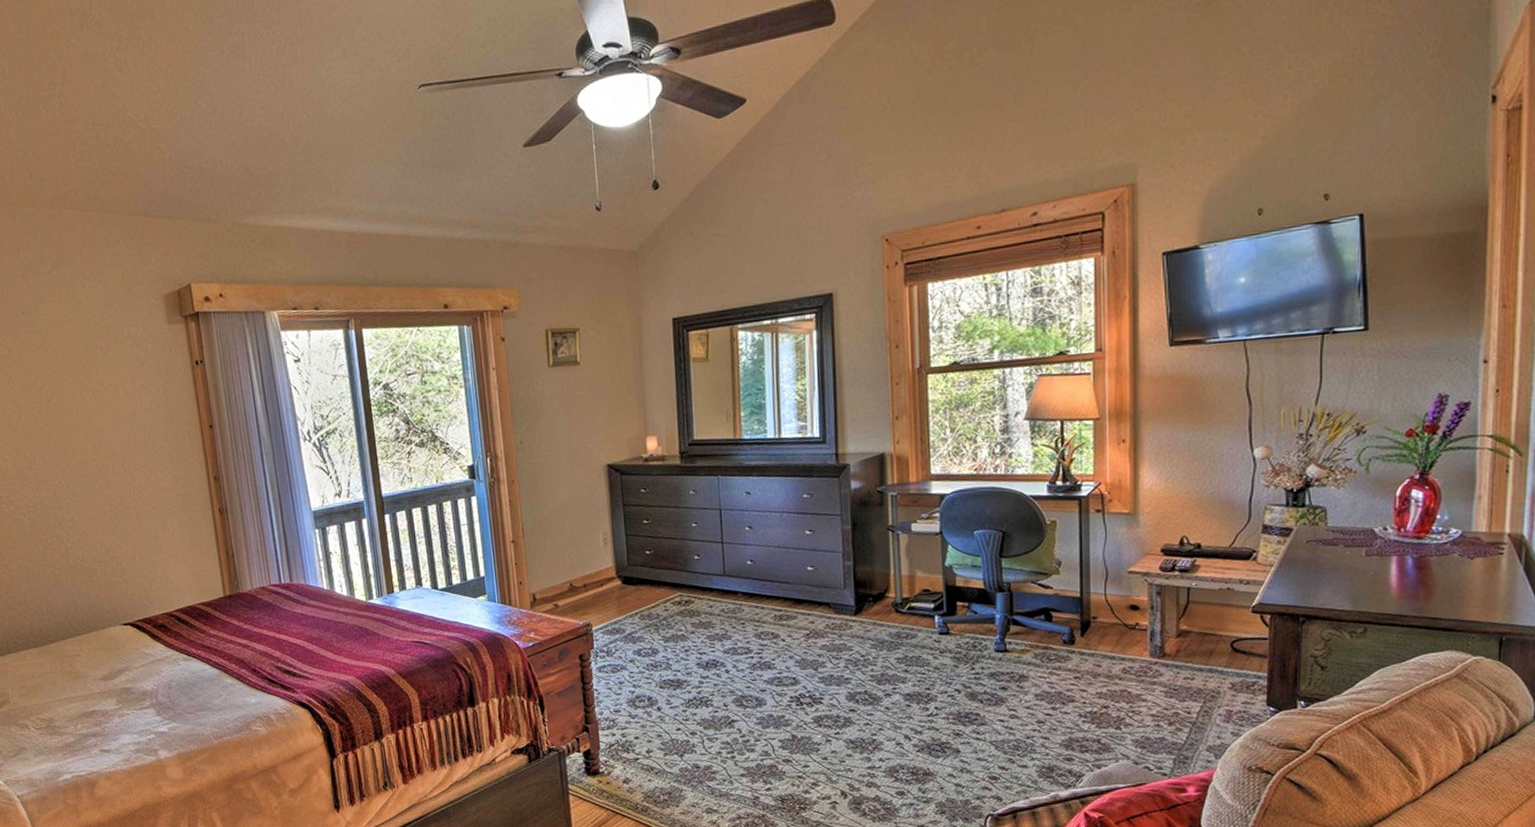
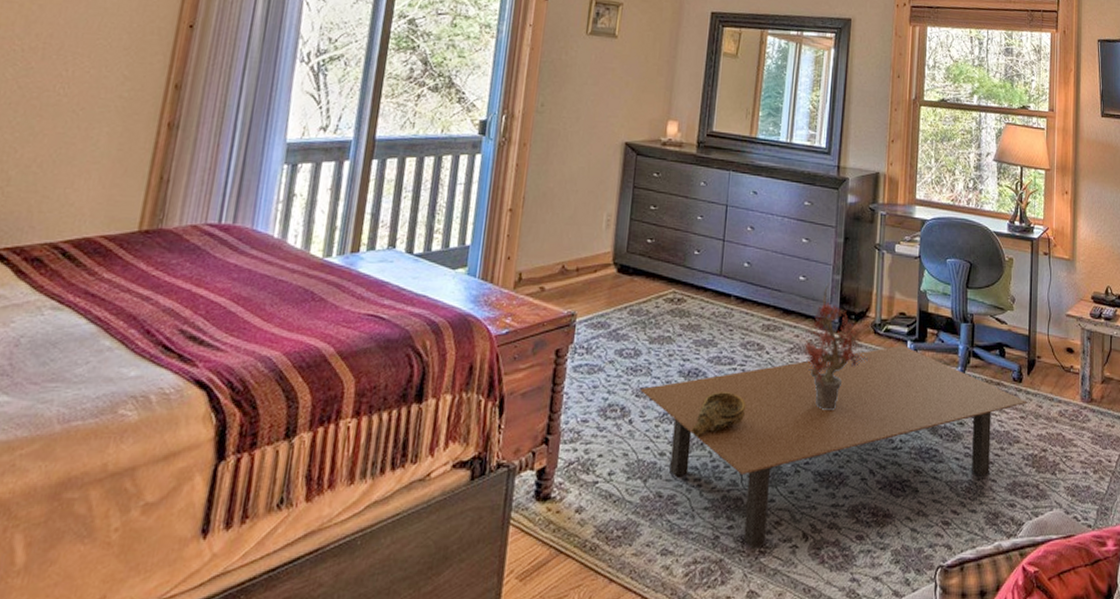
coffee table: none [663,620,1081,806] -> present [640,344,1027,549]
decorative bowl: none [718,677,769,717] -> present [692,392,747,437]
potted plant: none [816,569,896,687] -> present [801,283,872,411]

